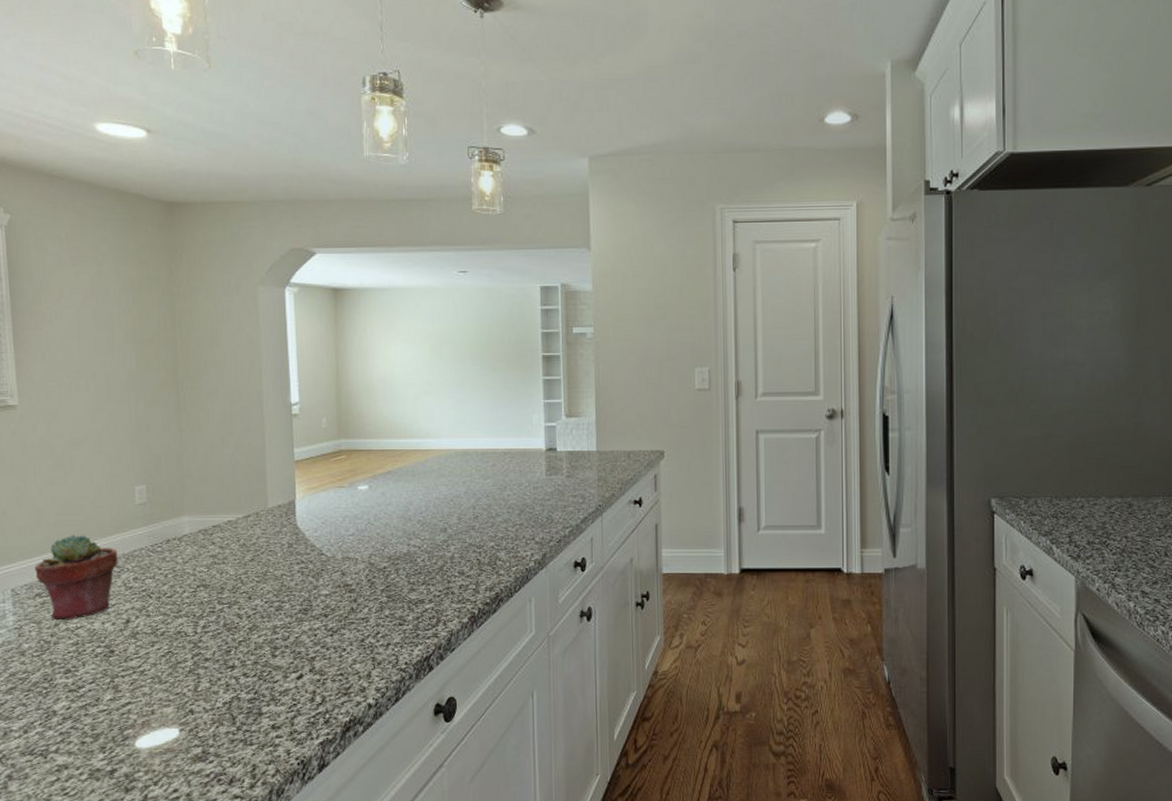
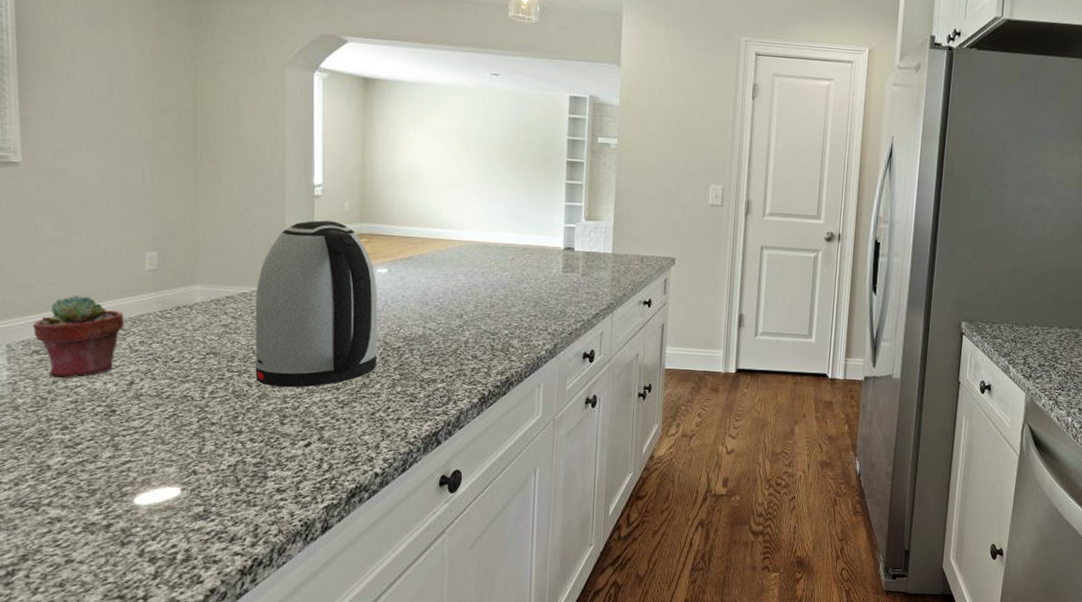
kettle: none [241,440,364,618] -> present [254,220,378,388]

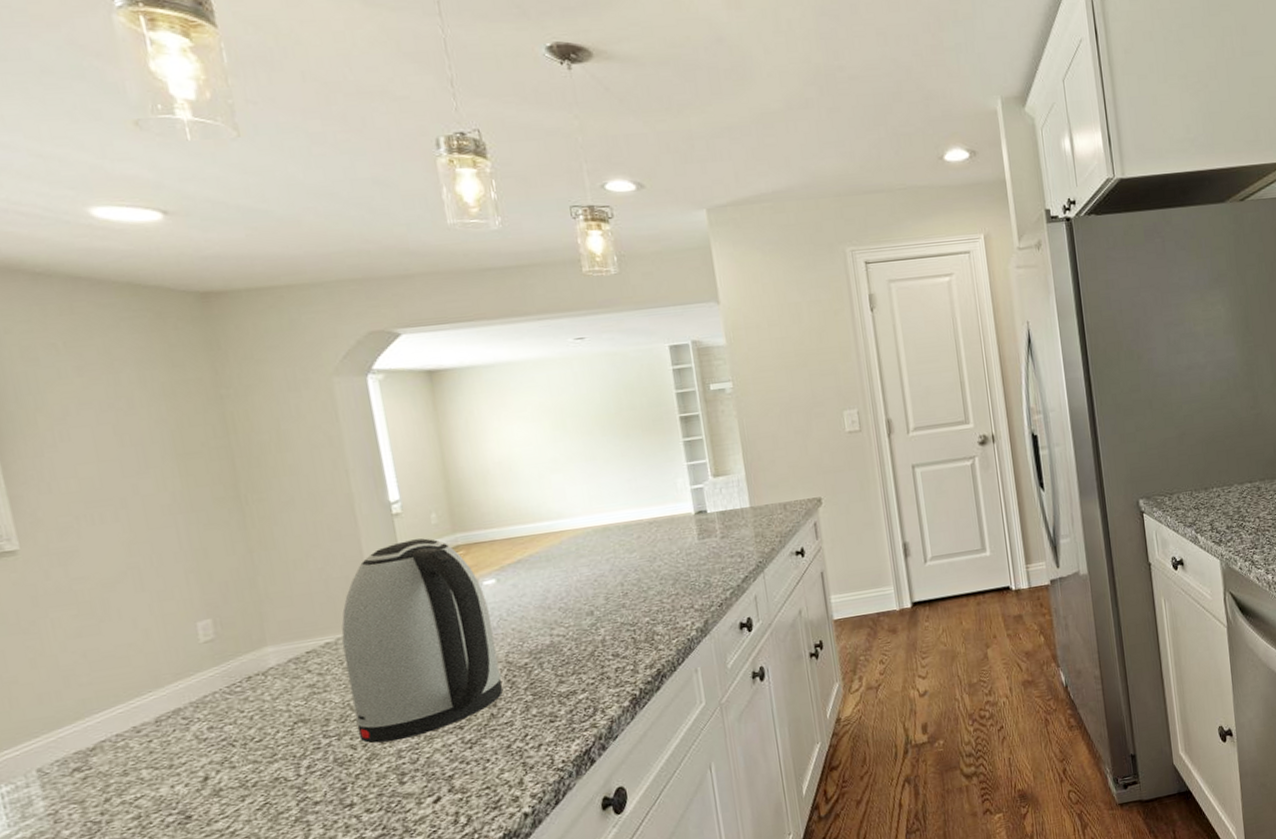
potted succulent: present [33,294,124,379] -> none [67,689,185,795]

